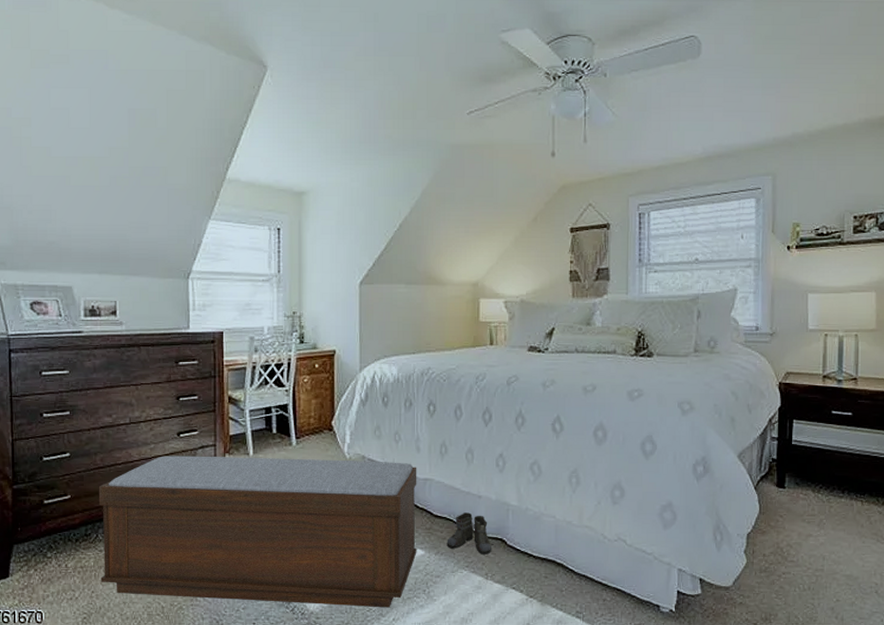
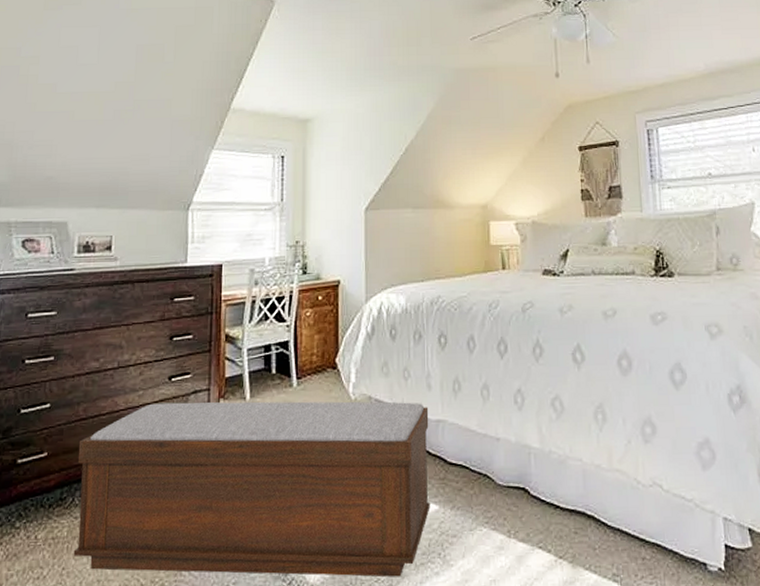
boots: present [447,512,494,554] -> none [463,458,515,508]

